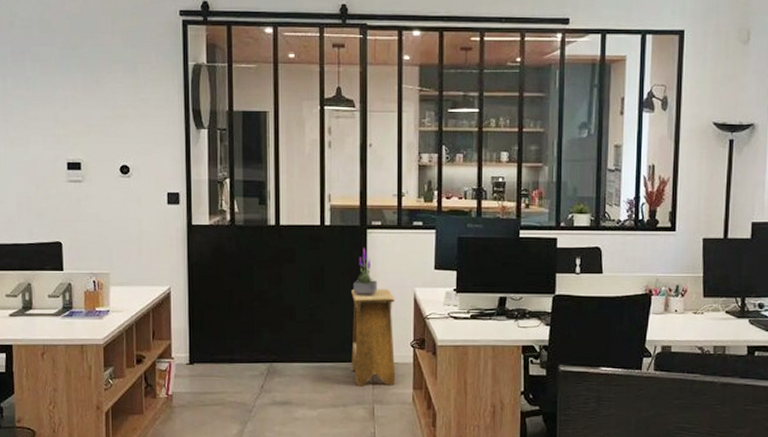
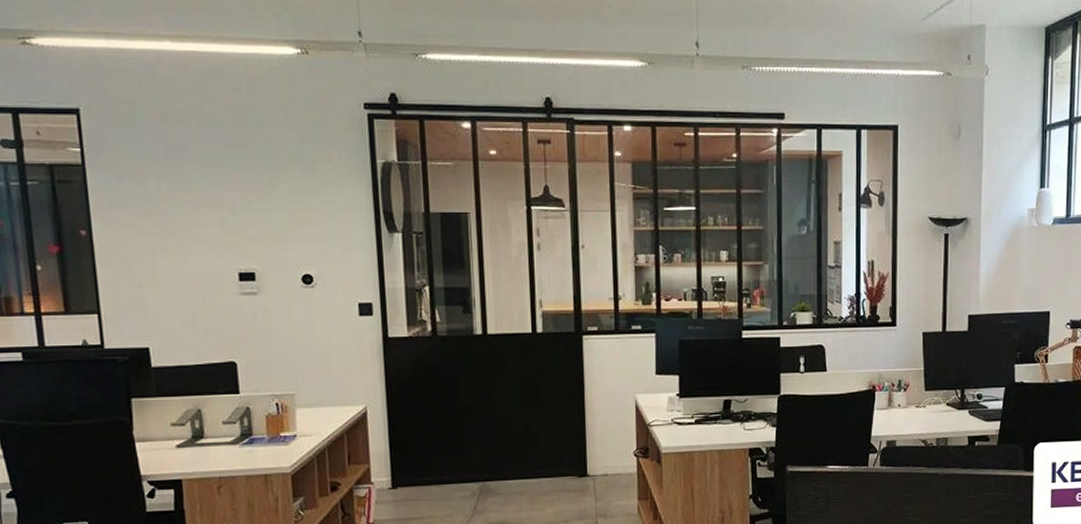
stool: present [351,289,396,387] -> none [568,397,619,501]
potted plant: present [353,248,378,296] -> none [569,355,597,406]

